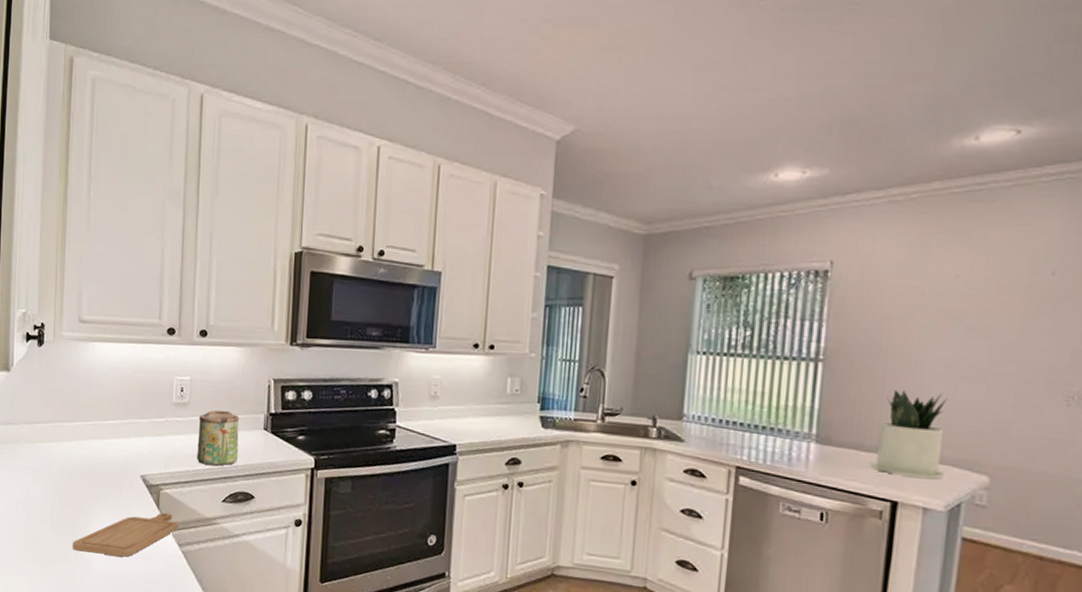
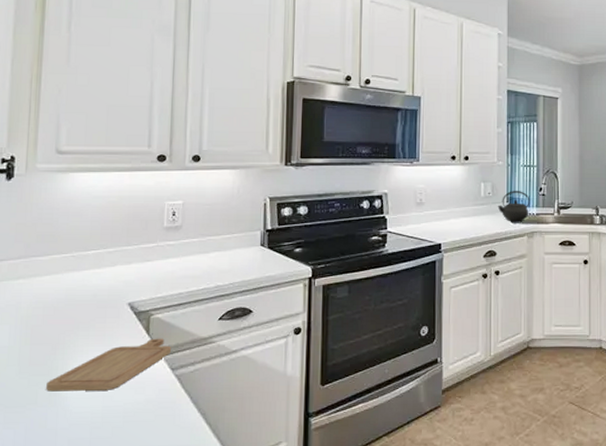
canister: present [197,410,240,466] -> none [190,230,236,285]
kettle: none [525,388,568,427] -> present [497,190,530,221]

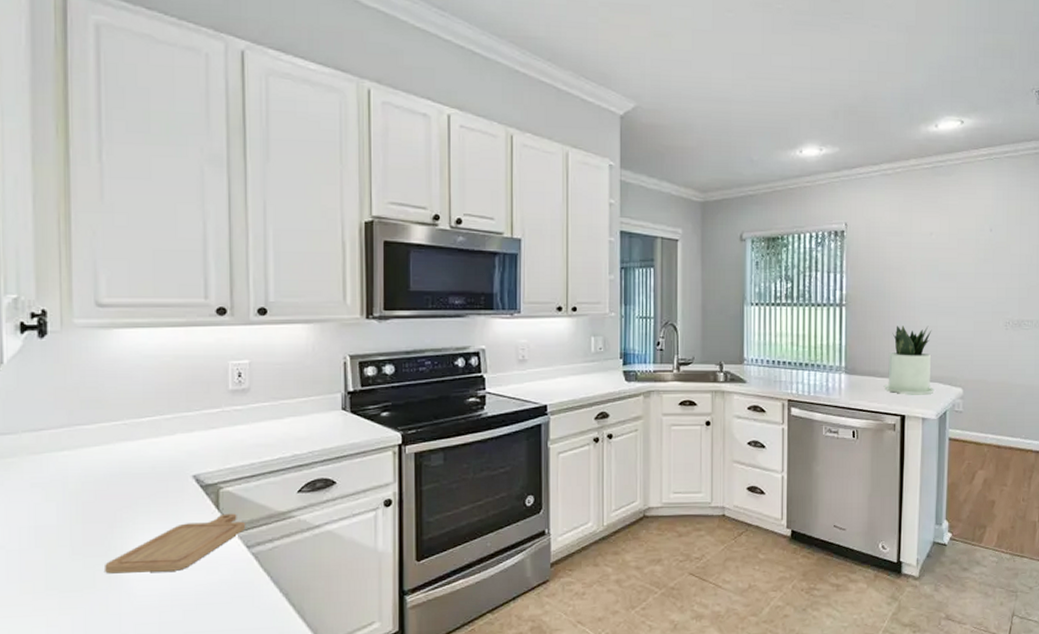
kettle: present [497,190,530,221] -> none [609,344,647,379]

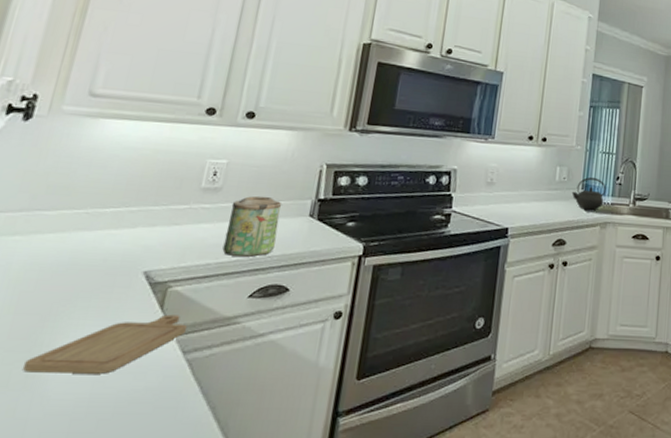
canister: none [263,393,313,454] -> present [222,195,282,257]
kettle: none [609,344,647,379] -> present [571,176,607,210]

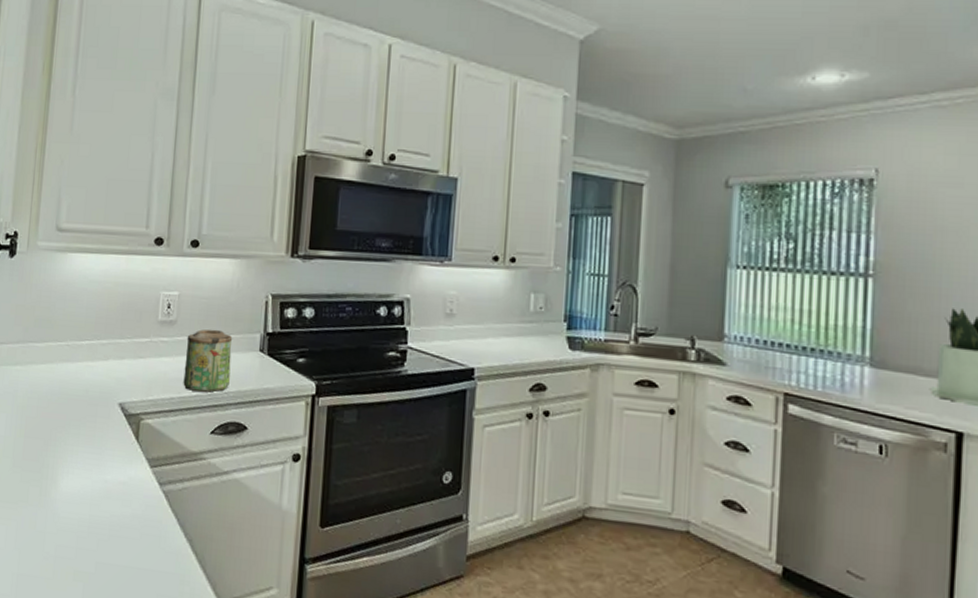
chopping board: present [23,314,188,374] -> none [37,446,161,498]
kettle: present [571,176,607,210] -> none [551,305,597,348]

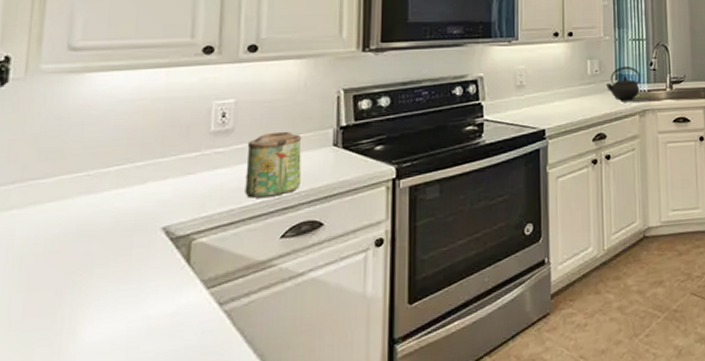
kettle: none [551,305,597,348] -> present [605,66,641,100]

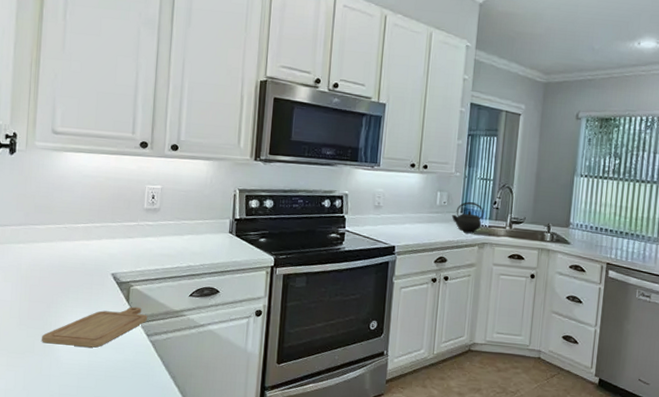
chopping board: none [46,266,220,350] -> present [42,306,148,348]
canister: present [245,131,302,198] -> none [166,215,207,265]

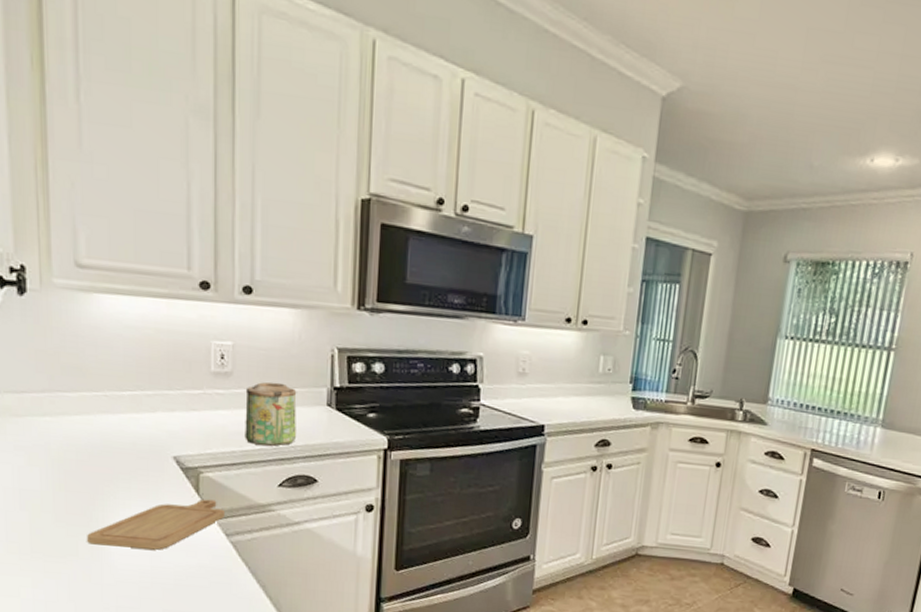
canister: none [166,215,207,265] -> present [245,382,297,446]
kettle: present [451,201,484,232] -> none [617,368,660,408]

